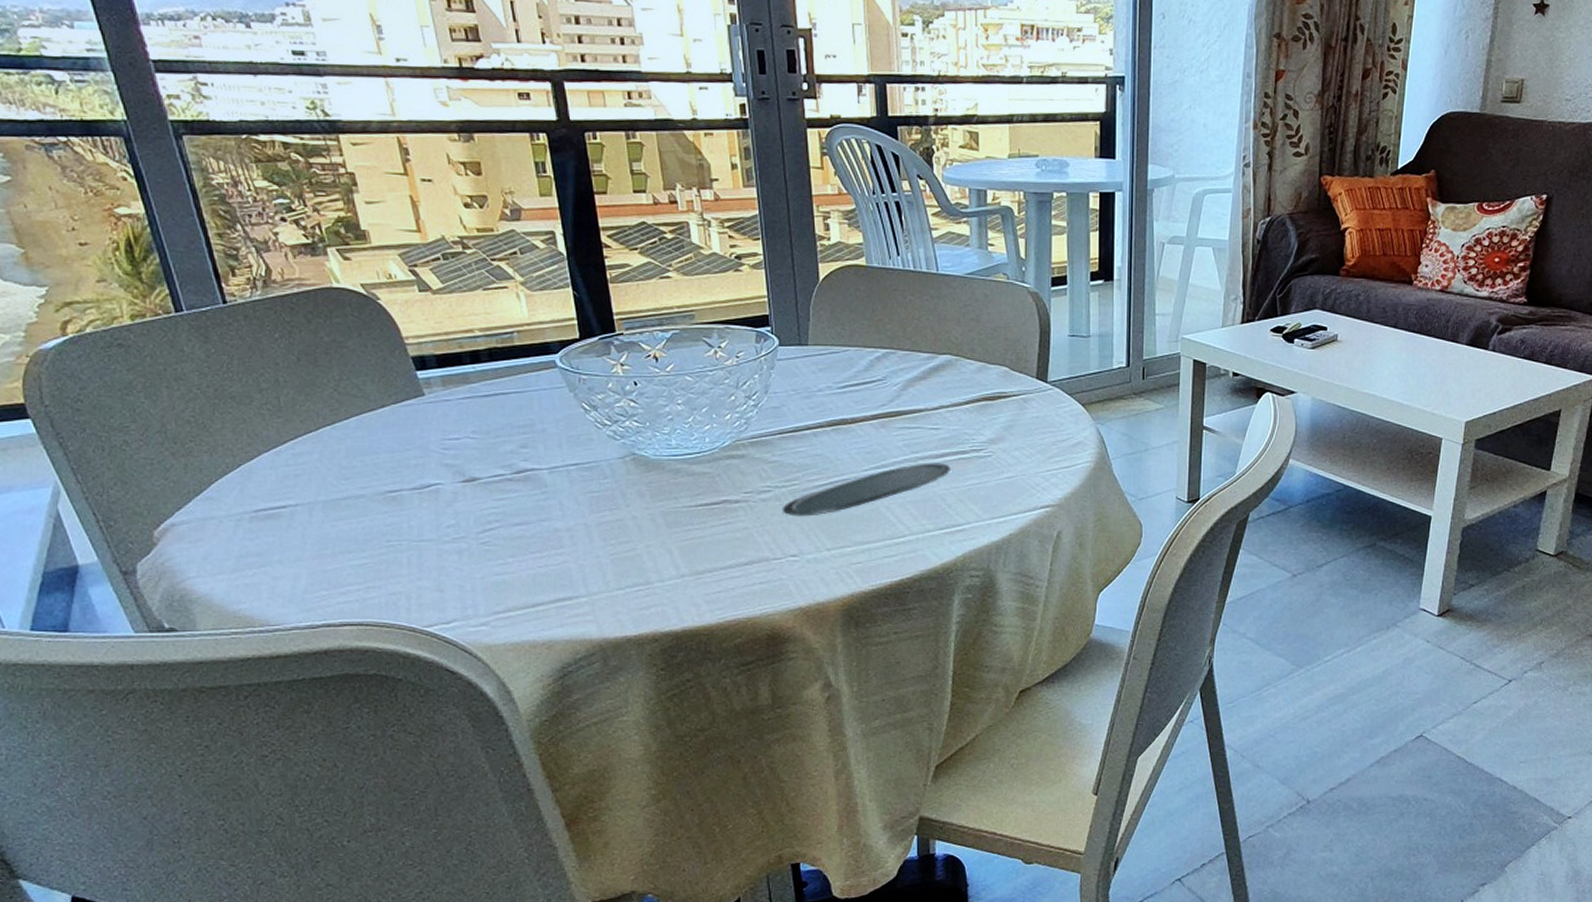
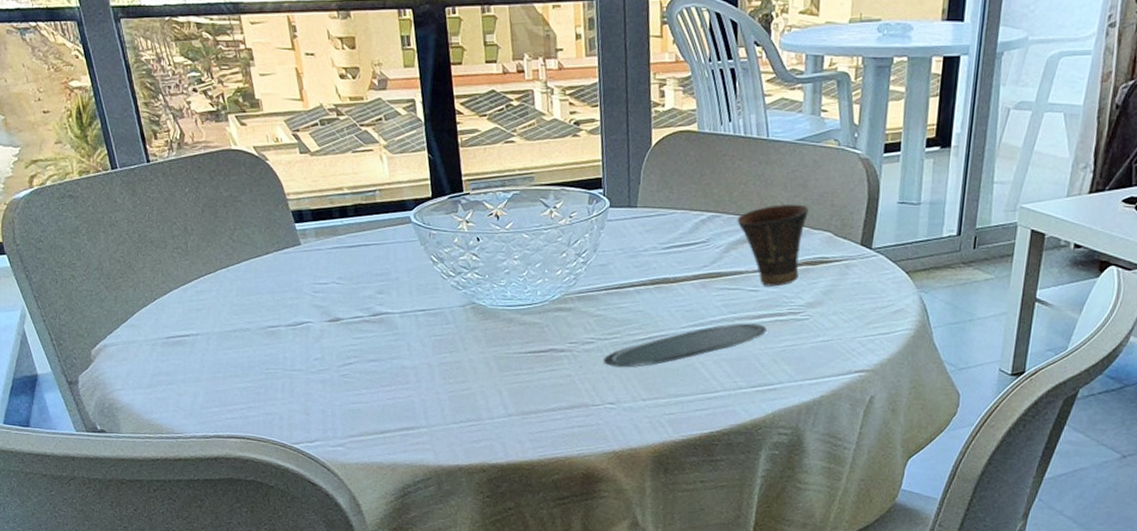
cup: none [913,338,983,424] -> present [737,204,809,287]

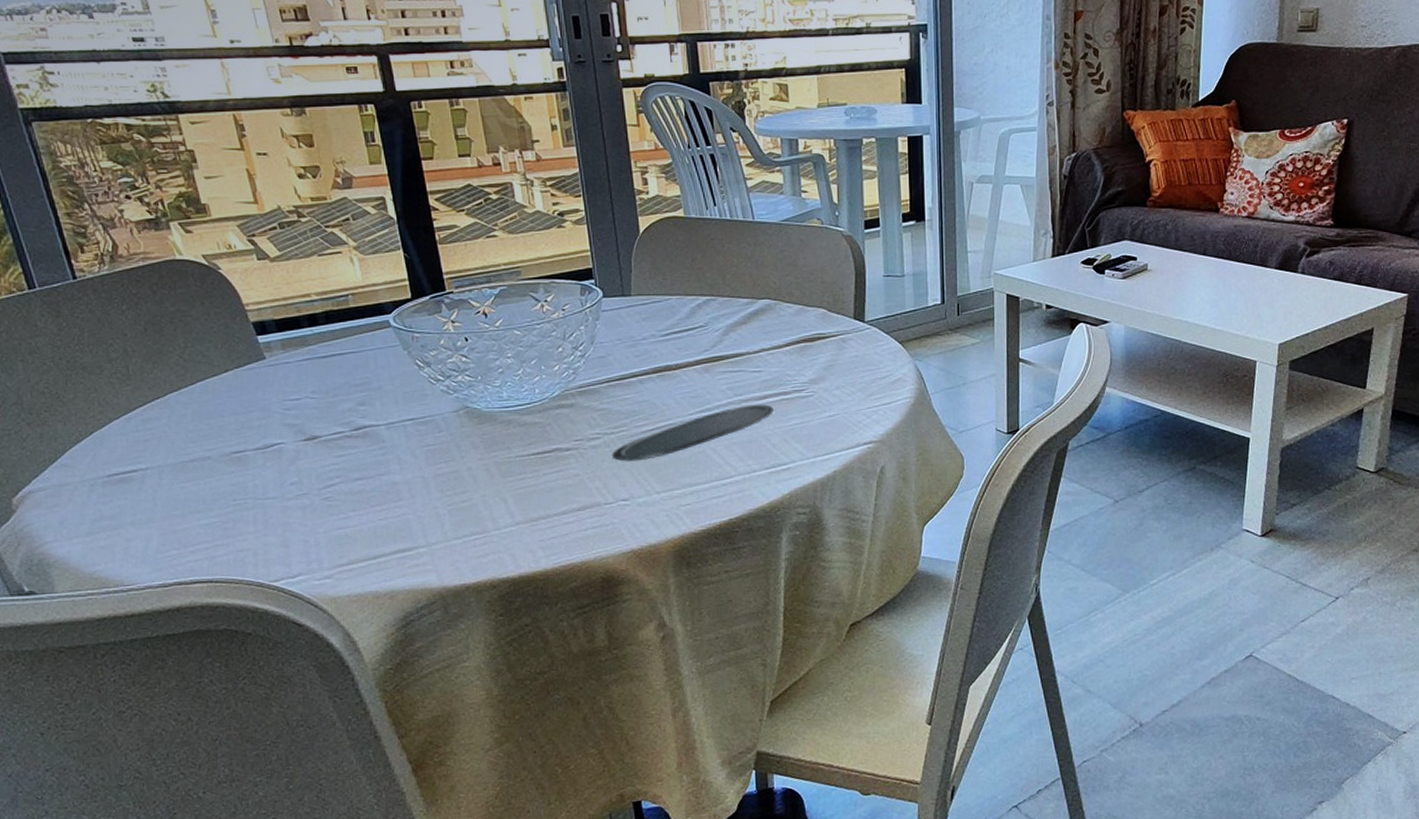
cup: present [737,204,809,287] -> none [732,283,801,366]

